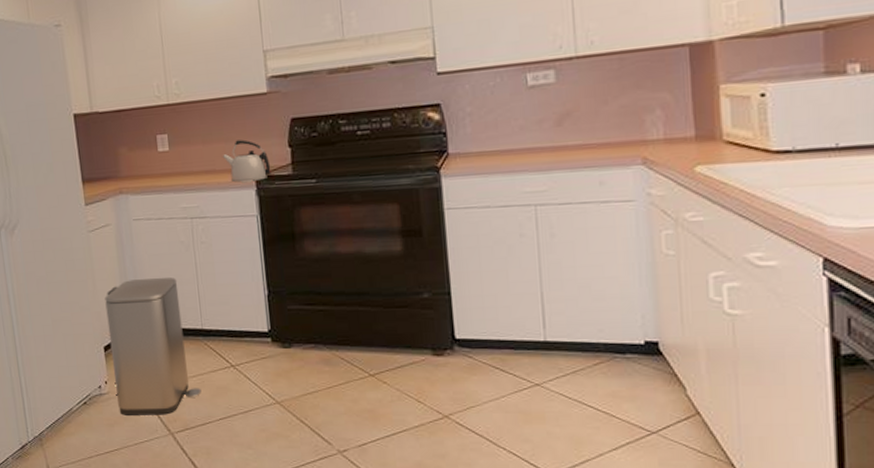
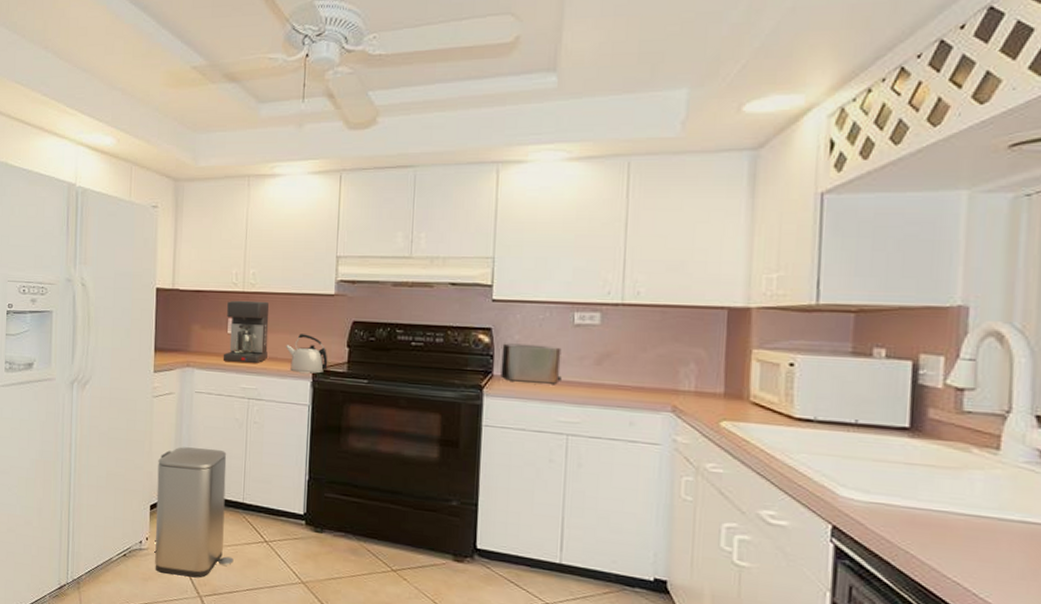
coffee maker: none [153,111,205,183] -> present [223,300,270,364]
toaster: none [454,112,522,159] -> present [501,343,563,385]

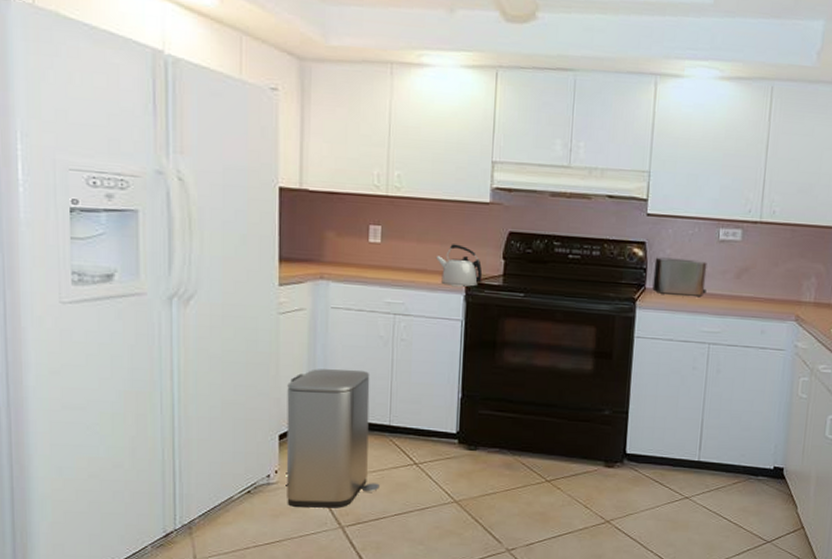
coffee maker: present [223,300,270,364] -> none [363,205,418,277]

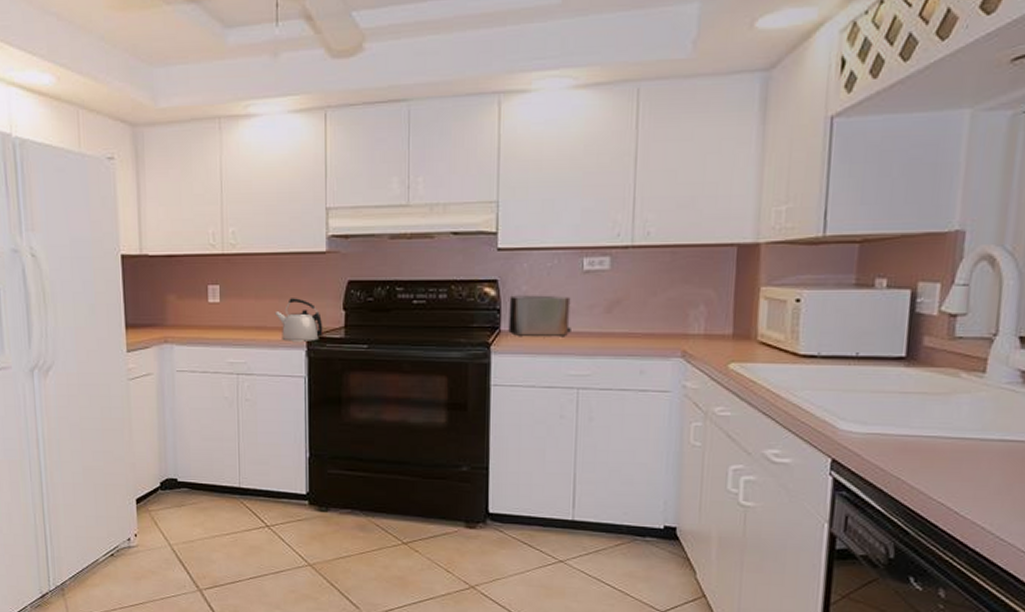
pedal bin: present [286,369,380,508] -> none [141,432,234,571]

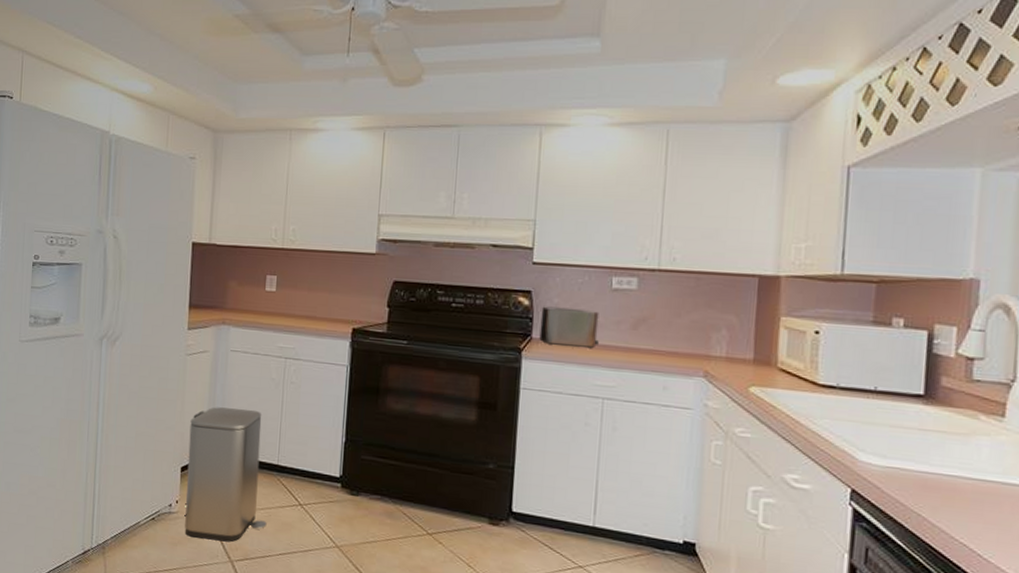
pedal bin: none [141,432,234,571] -> present [184,407,267,542]
kettle: present [274,298,323,343] -> none [324,292,368,334]

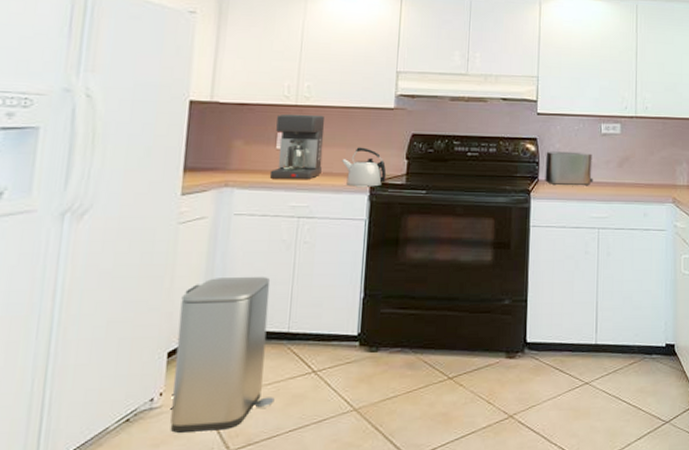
coffee maker: none [260,257,309,323] -> present [269,113,325,180]
kettle: none [324,292,368,334] -> present [341,147,387,188]

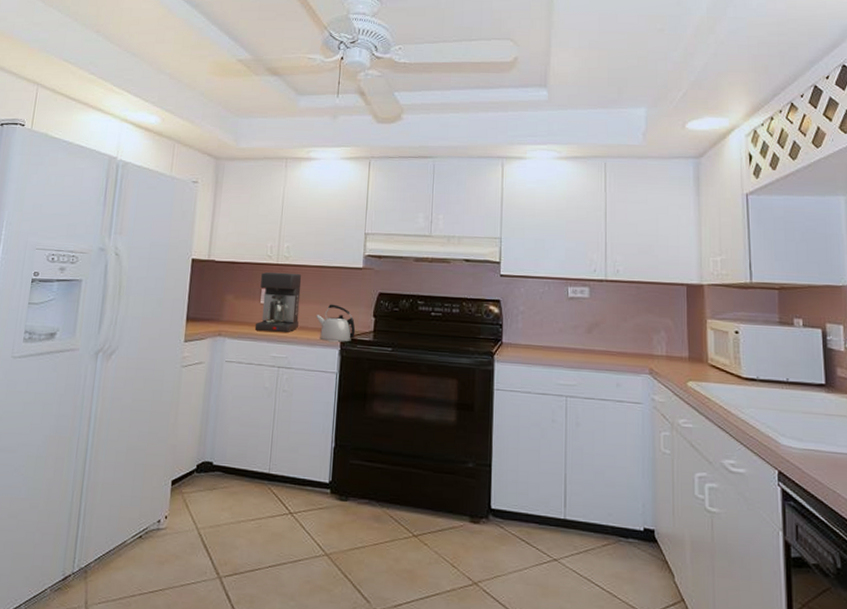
pedal bin: present [170,276,275,433] -> none [173,417,257,557]
toaster: present [545,151,594,186] -> none [509,313,560,352]

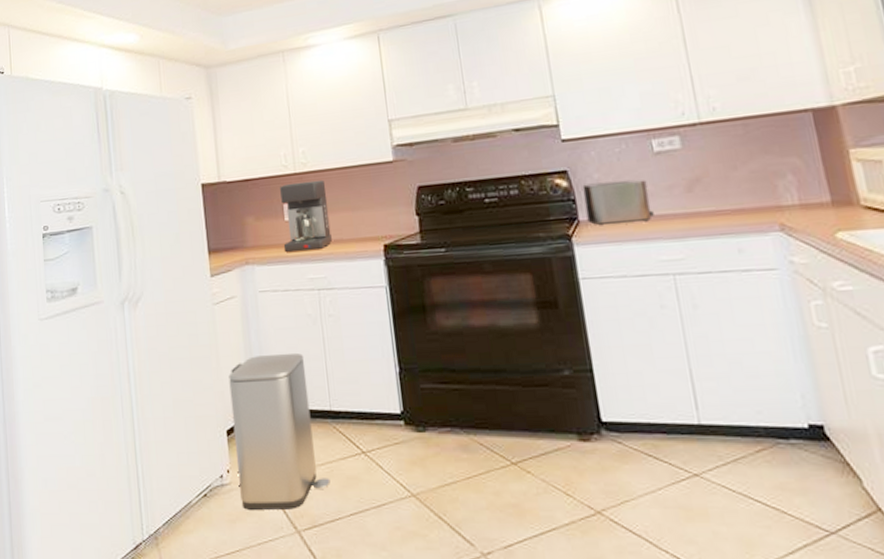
pedal bin: none [173,417,257,557] -> present [228,352,331,510]
kettle: present [315,304,356,343] -> none [349,208,400,253]
toaster: none [509,313,560,352] -> present [582,179,654,226]

